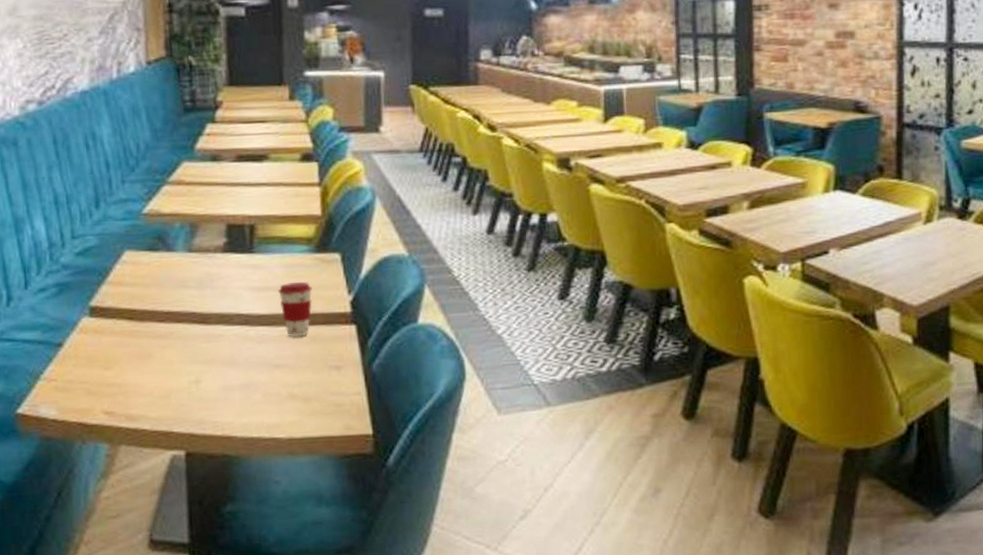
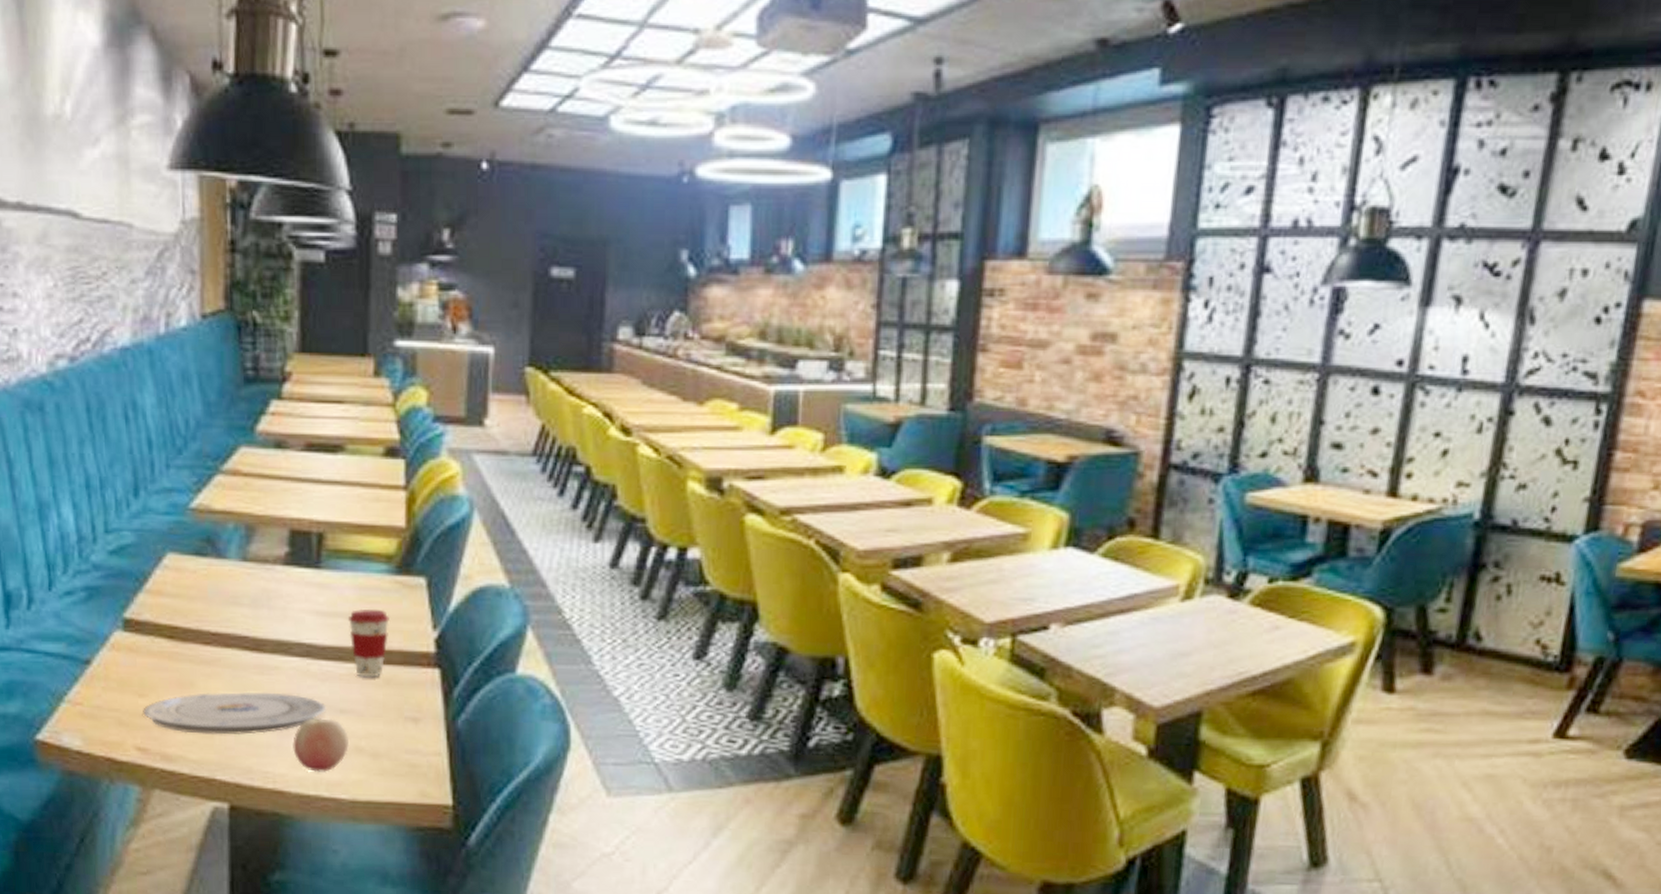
plate: none [109,355,264,396] -> present [143,691,326,735]
fruit: none [237,373,285,418] -> present [293,718,350,772]

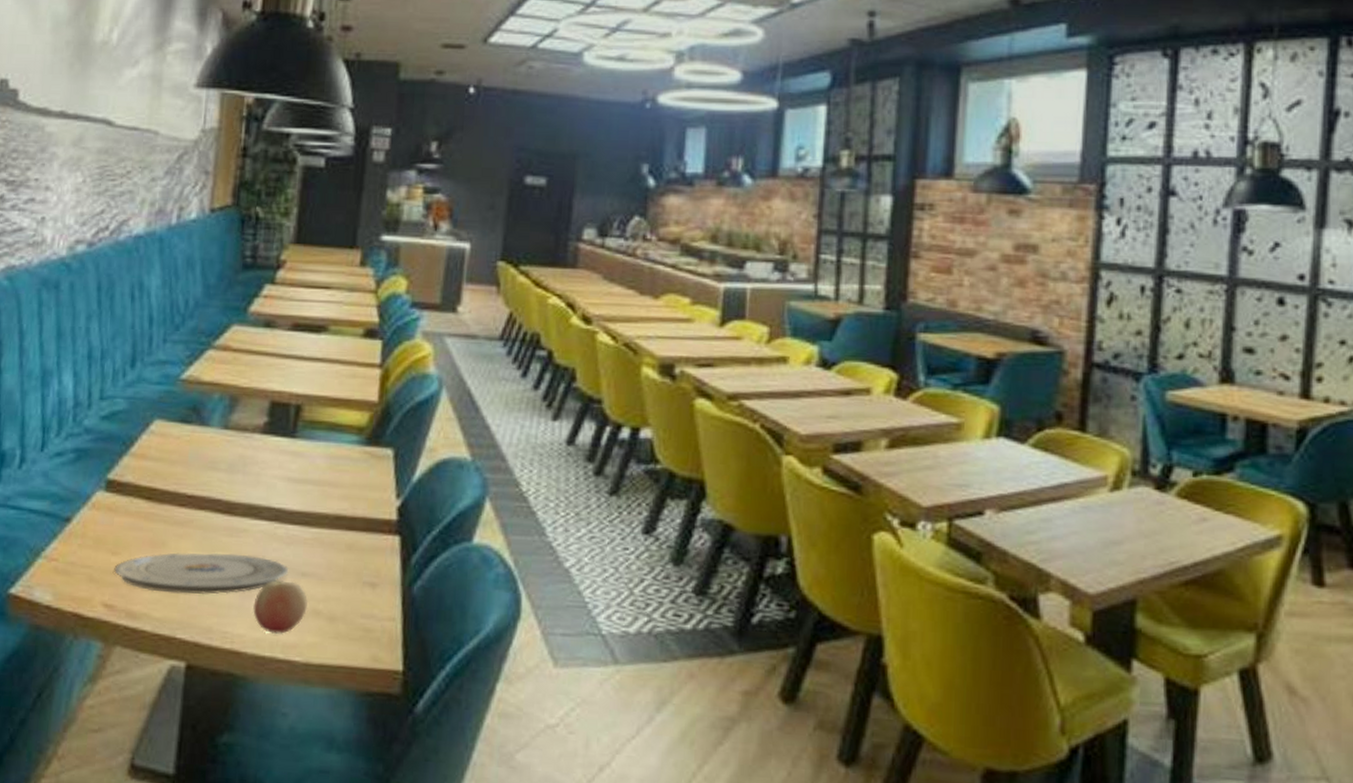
coffee cup: present [347,609,389,678] -> none [316,477,356,543]

